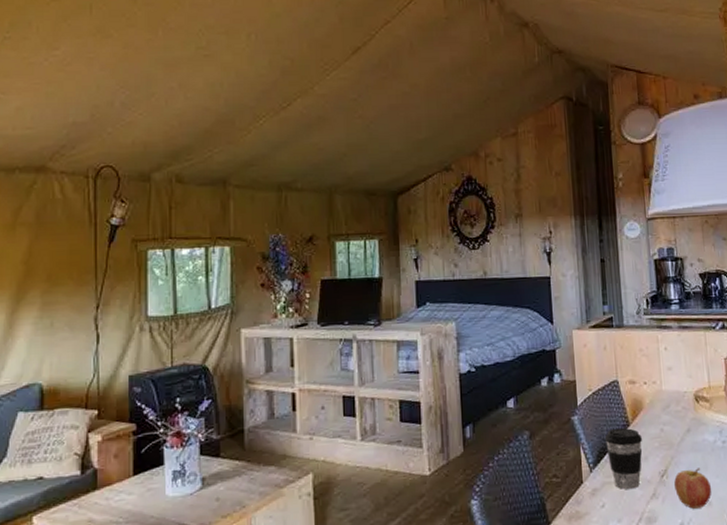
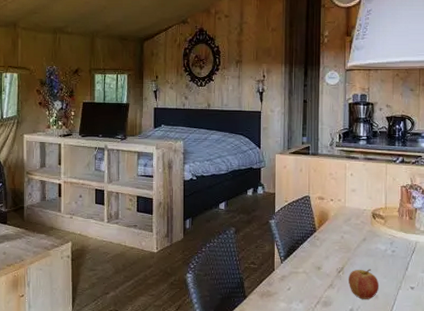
coffee cup: present [604,427,643,489] -> none [294,232,326,279]

